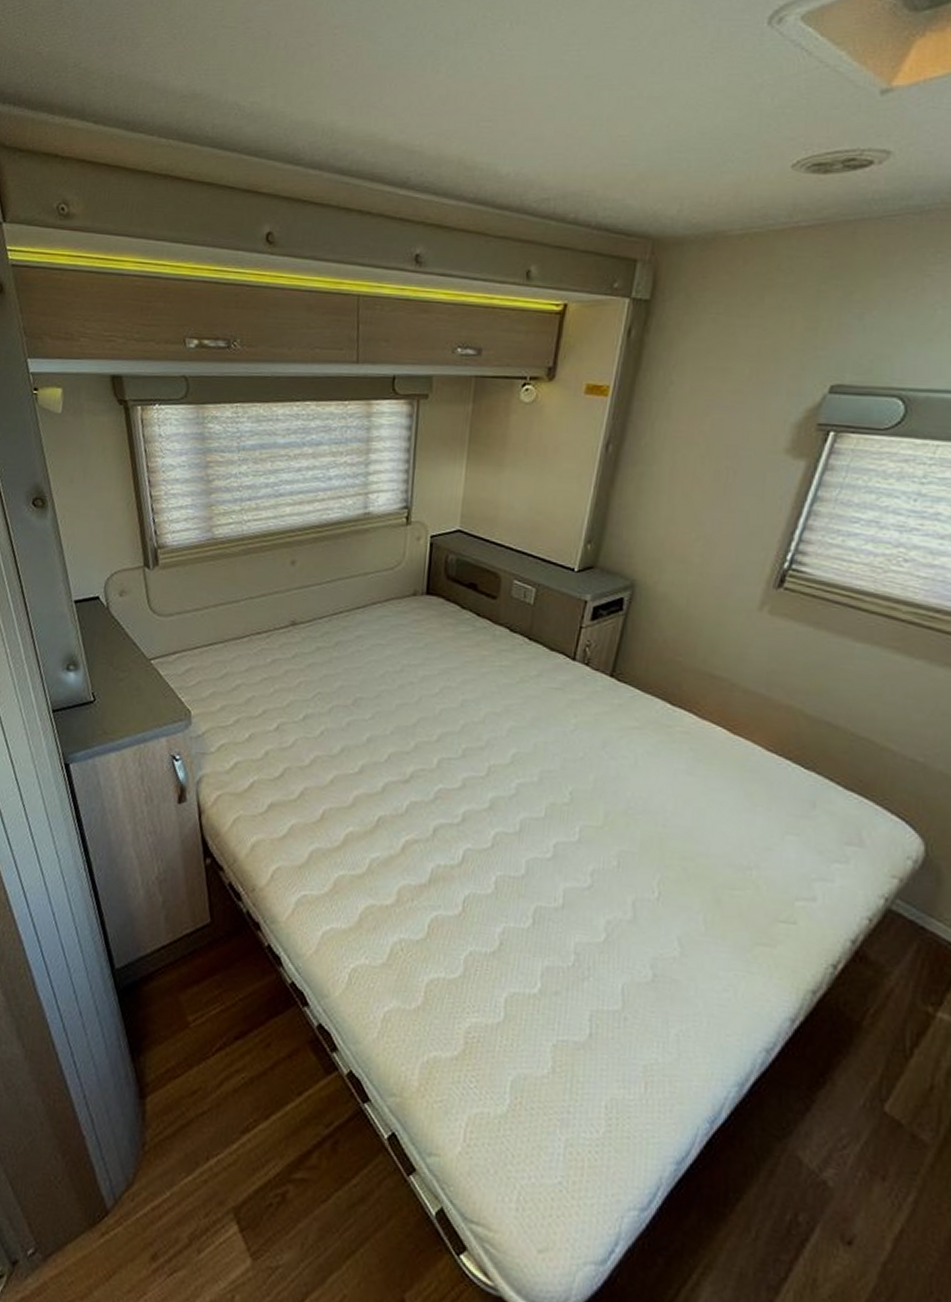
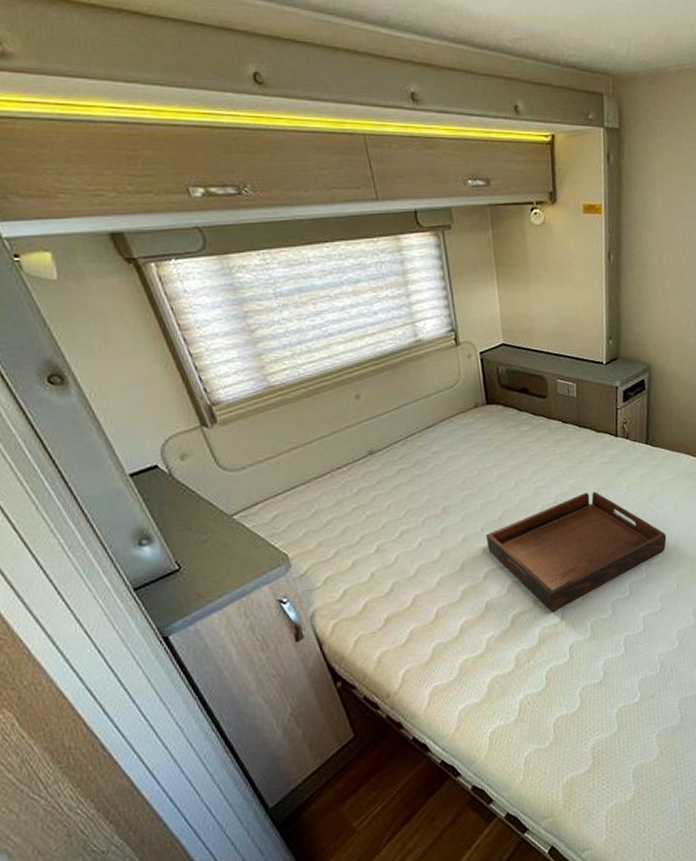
serving tray: none [393,718,615,850] -> present [486,491,667,612]

